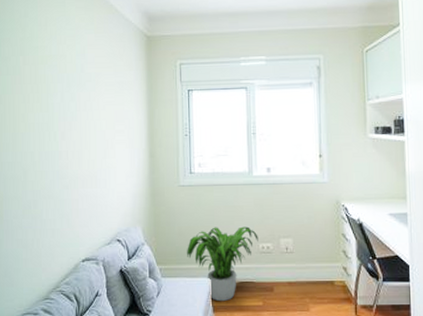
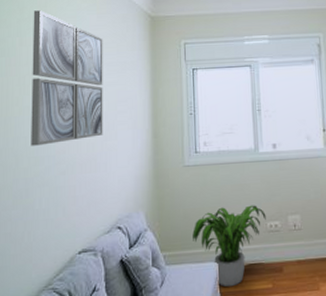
wall art: none [35,29,103,161] -> present [31,10,103,146]

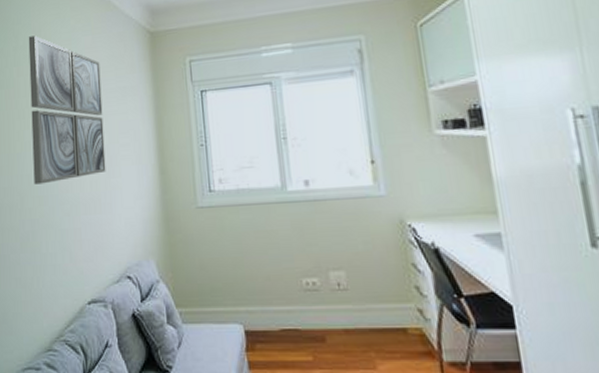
potted plant: present [192,205,266,287] -> none [211,256,301,356]

